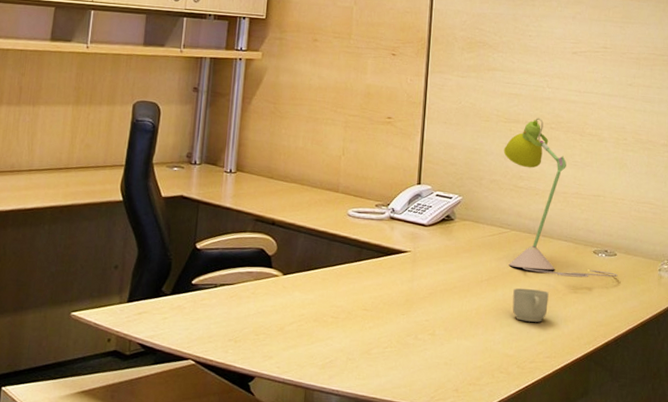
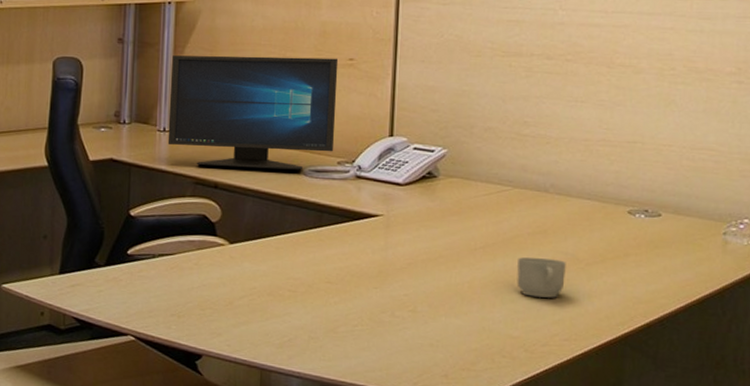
monitor: none [233,106,379,211] -> present [167,55,339,170]
desk lamp: present [503,118,618,278] -> none [501,48,664,244]

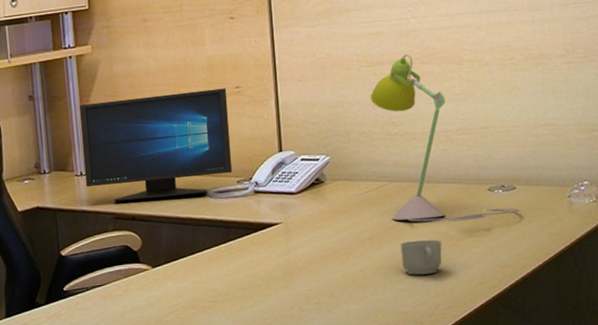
desk lamp: none [501,48,664,244] -> present [370,54,520,222]

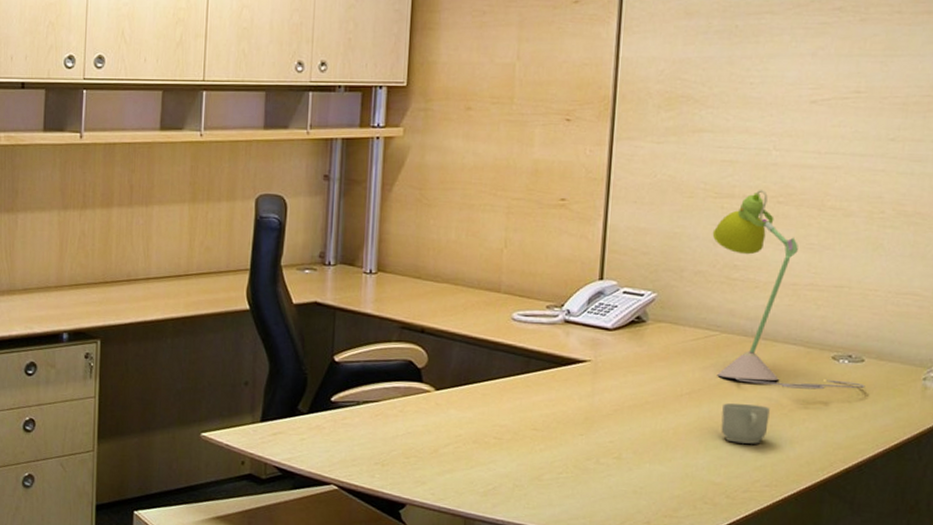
monitor: present [80,88,233,202] -> none [374,194,550,314]

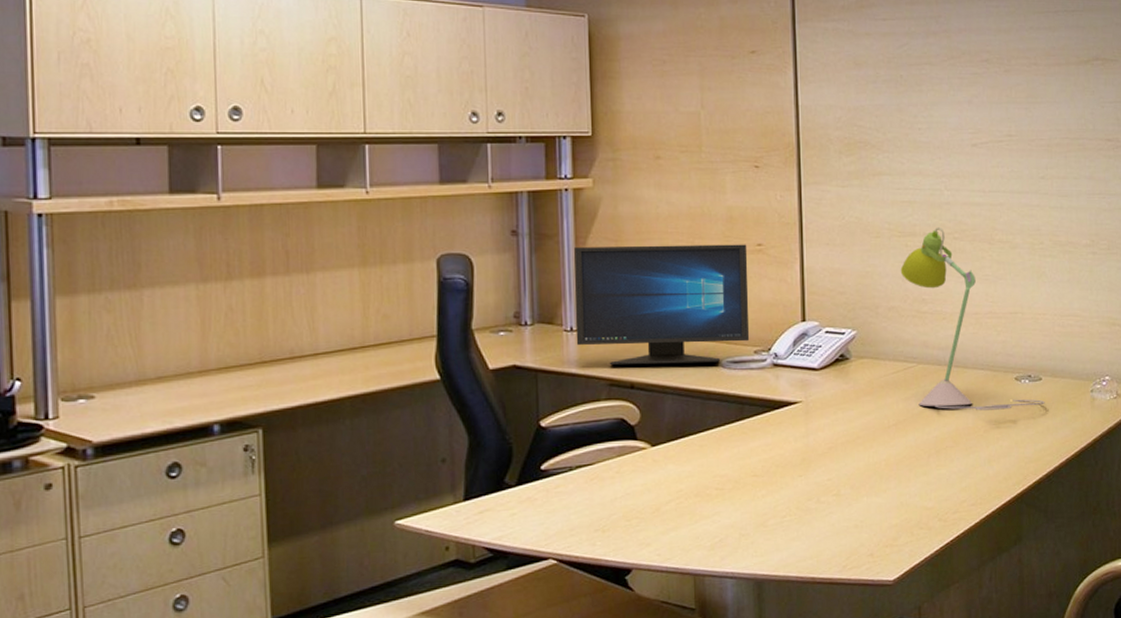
monitor: none [374,194,550,314] -> present [574,244,750,366]
mug: present [721,403,770,444] -> none [927,429,968,467]

